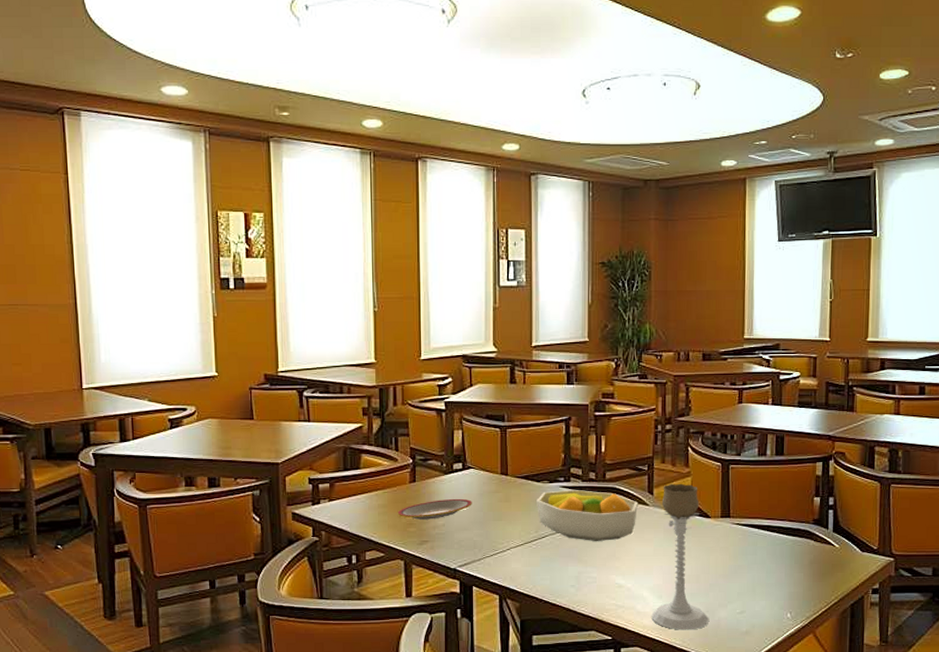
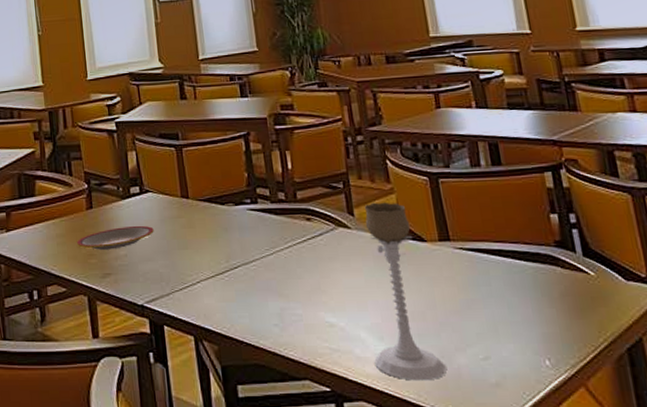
fruit bowl: present [537,489,638,541] -> none [223,212,339,271]

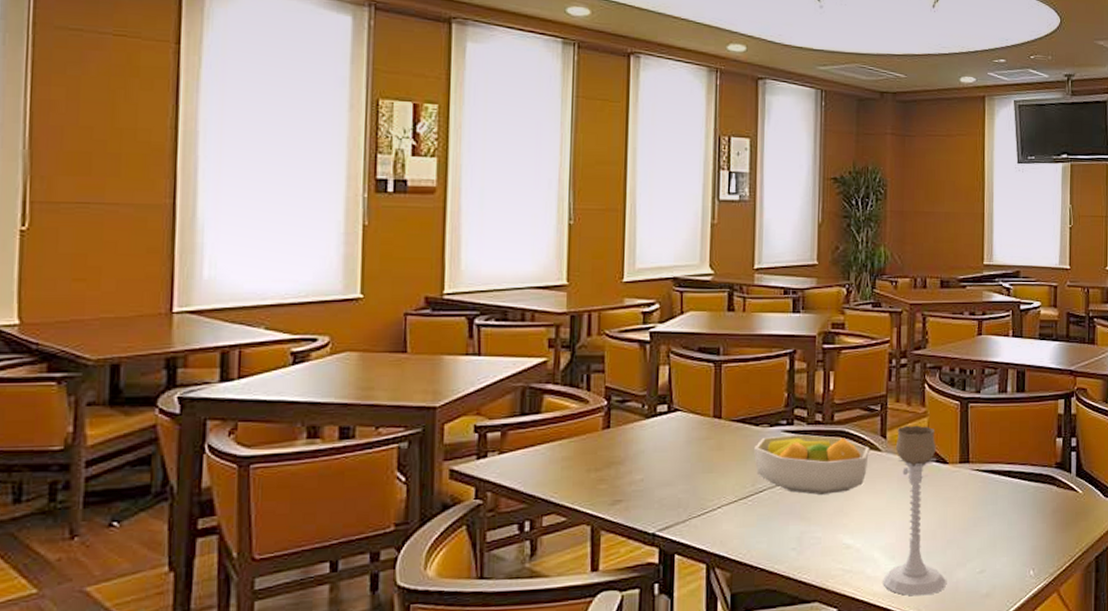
plate: present [76,225,154,250] -> none [585,447,678,474]
fruit bowl: none [223,212,339,271] -> present [754,433,869,495]

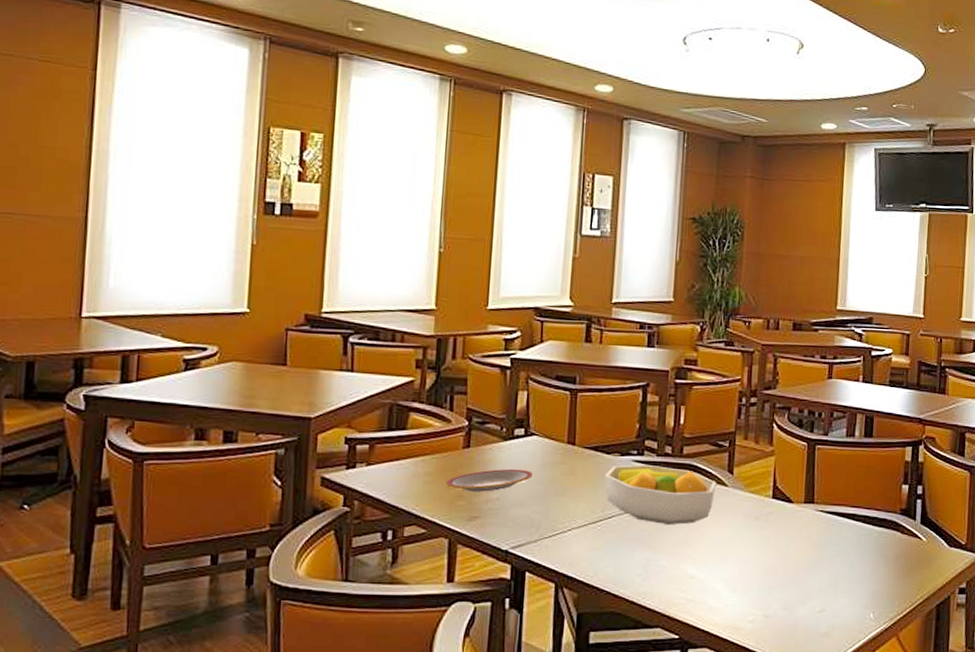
plate: none [585,447,678,474] -> present [445,468,533,492]
candle holder: present [883,425,946,596] -> none [724,462,786,630]

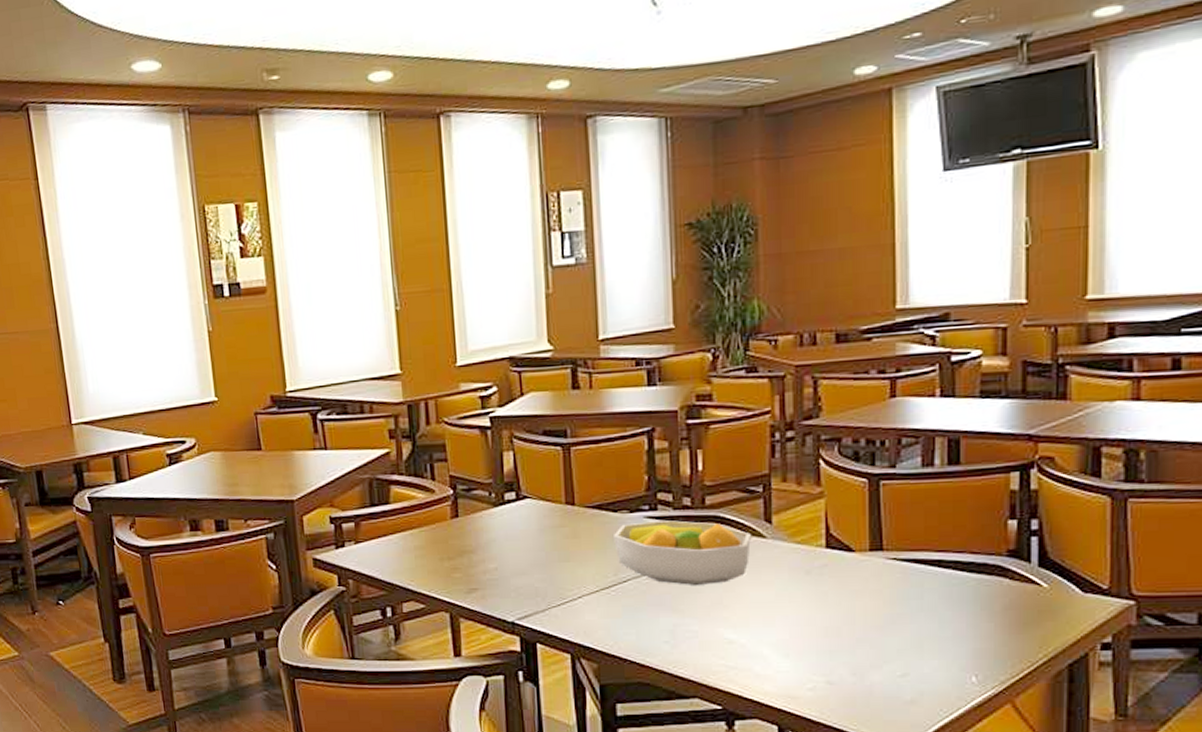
plate: present [445,468,533,492] -> none [438,535,531,563]

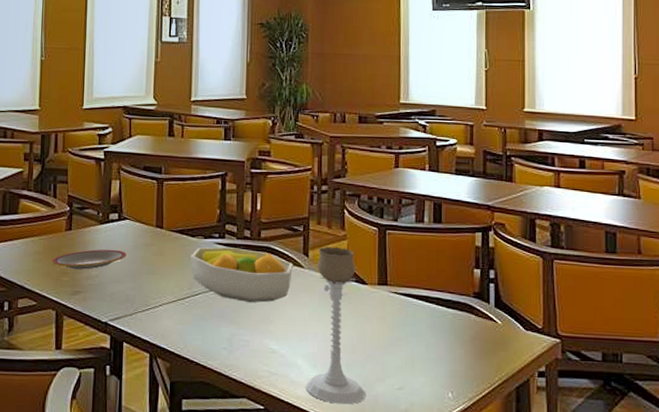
plate: none [438,535,531,563] -> present [51,249,126,270]
candle holder: none [775,507,856,698] -> present [306,246,365,405]

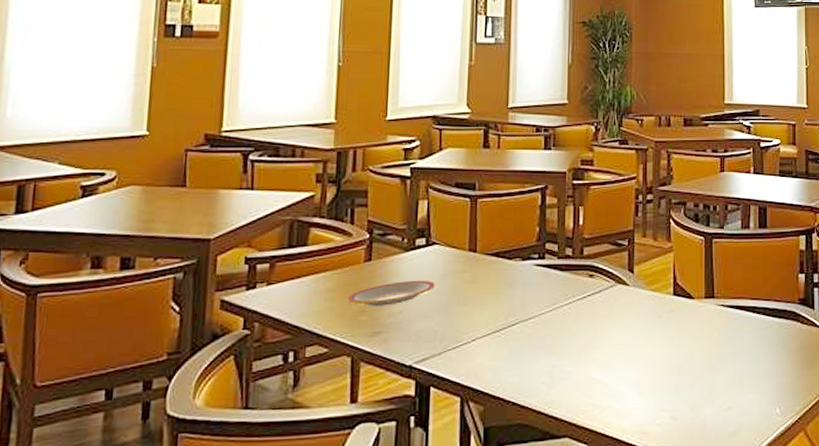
fruit bowl: present [191,246,293,303] -> none [507,267,617,328]
candle holder: present [306,246,365,405] -> none [631,260,693,433]

